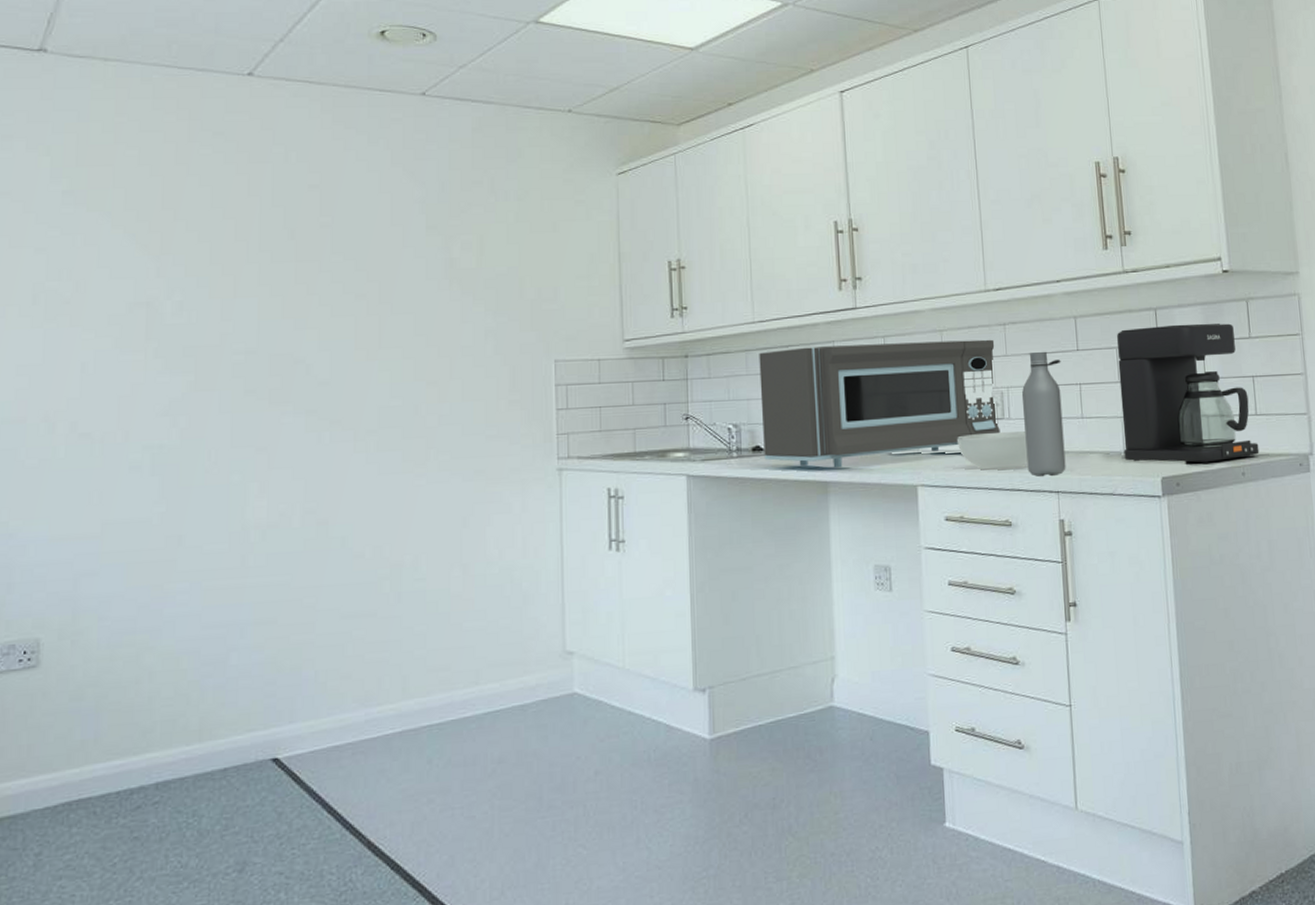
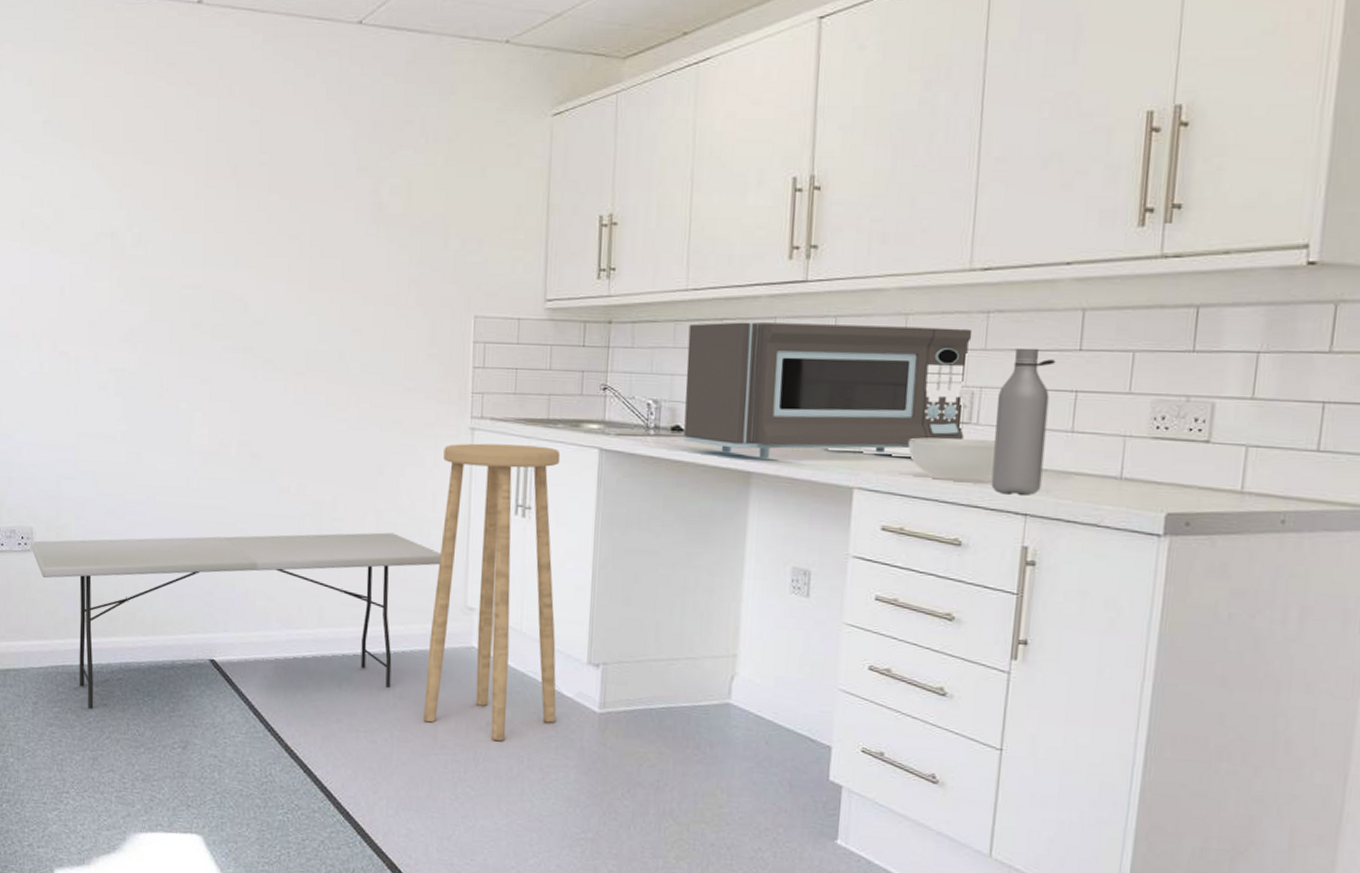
folding table: none [36,585,536,848] -> present [31,532,442,710]
stool: none [526,479,667,790] -> present [423,443,561,742]
coffee maker: present [1116,323,1259,463] -> none [1120,327,1313,503]

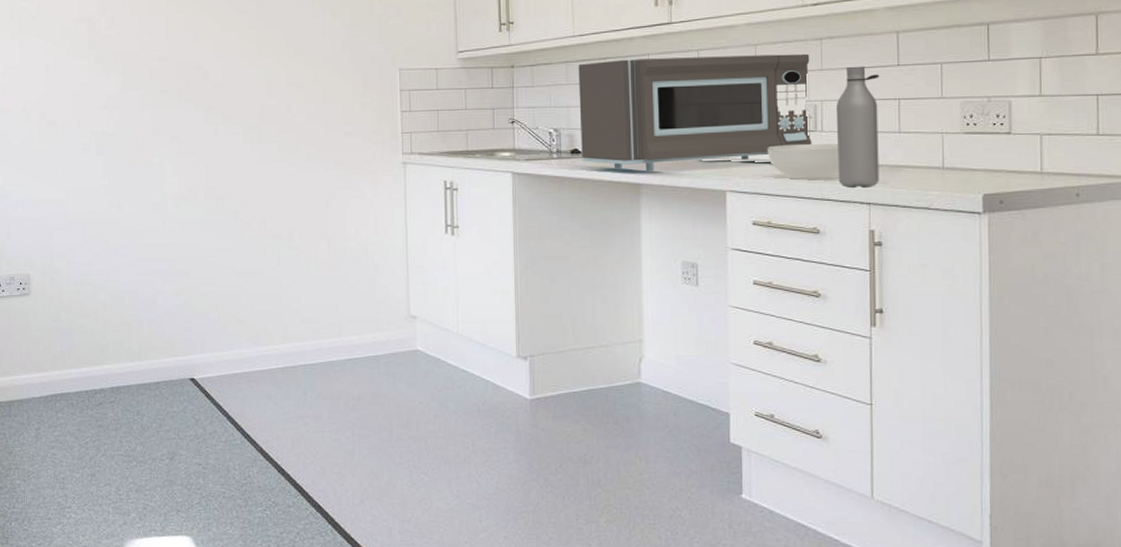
folding table: present [31,532,442,710] -> none [29,257,386,431]
stool: present [423,443,561,742] -> none [379,174,494,431]

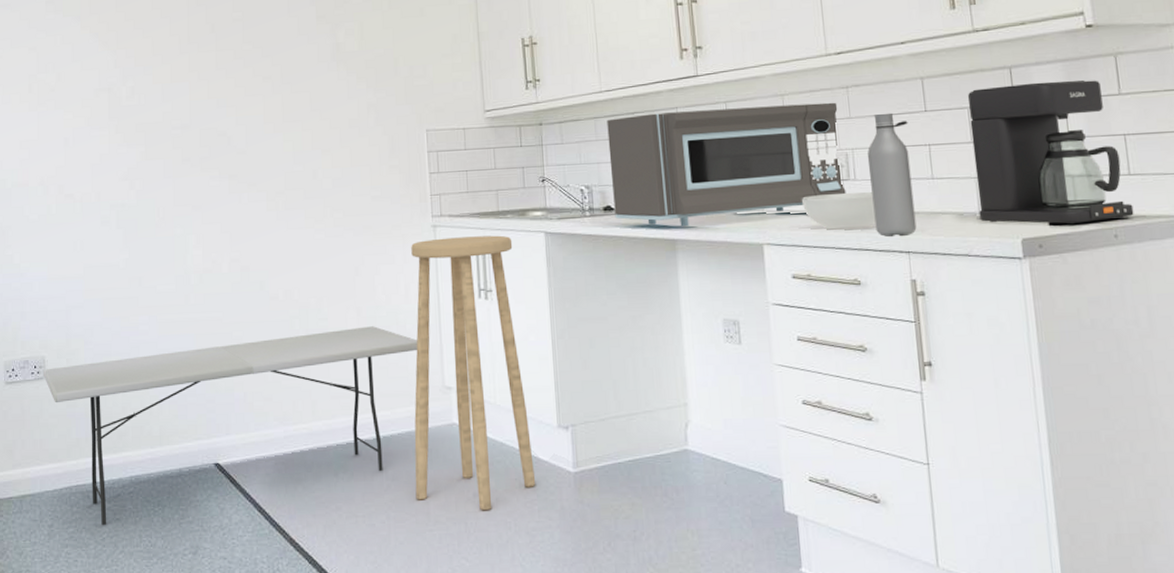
folding table: none [29,257,386,431] -> present [43,326,418,526]
stool: none [379,174,494,431] -> present [411,235,536,511]
coffee maker: none [942,39,1098,182] -> present [967,80,1134,225]

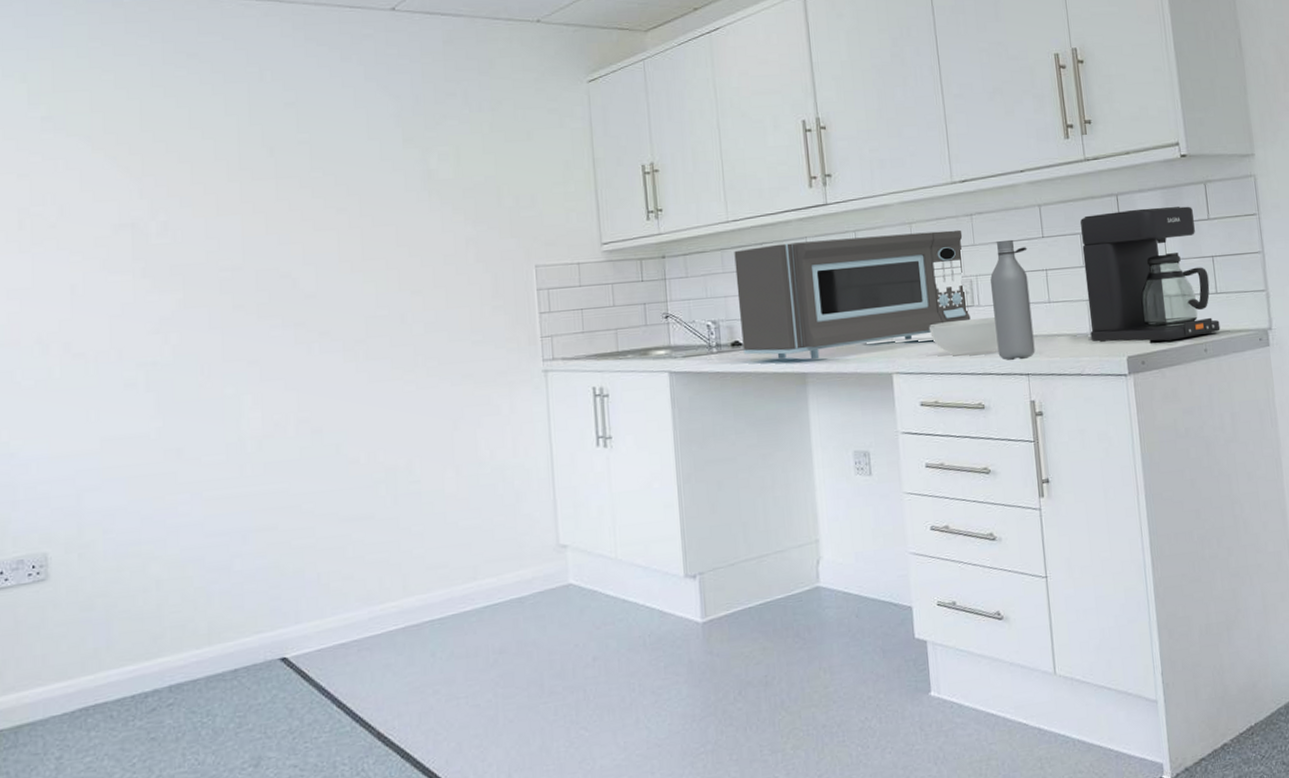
folding table: present [43,326,418,526] -> none [45,485,528,749]
stool: present [411,235,536,511] -> none [519,377,662,675]

